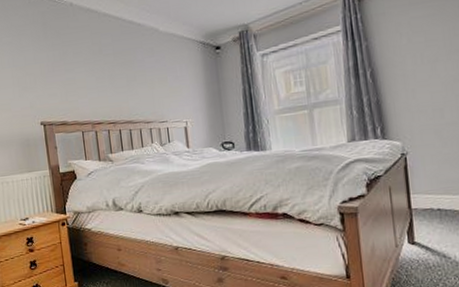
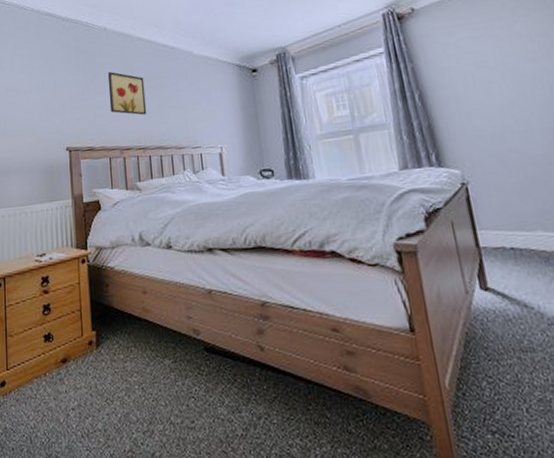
wall art: none [76,48,116,91] -> present [107,72,147,115]

